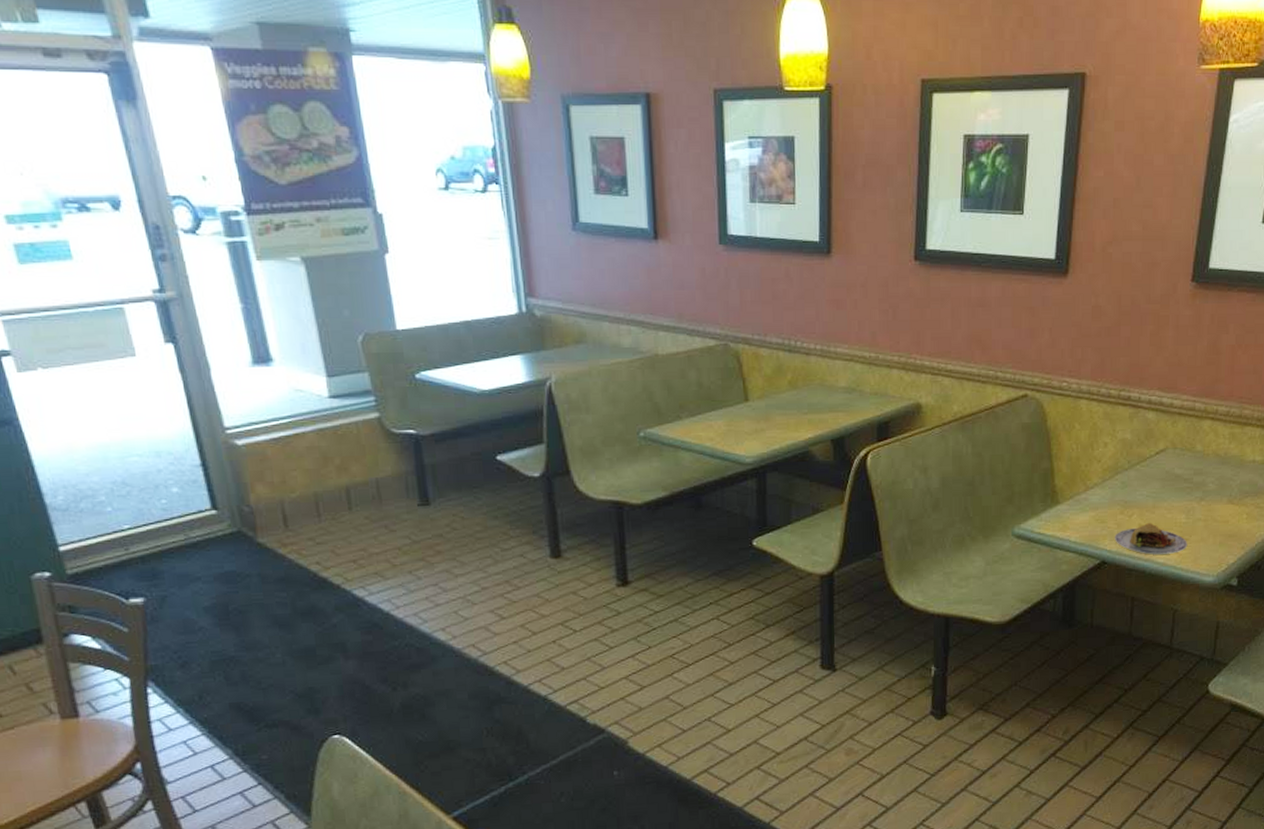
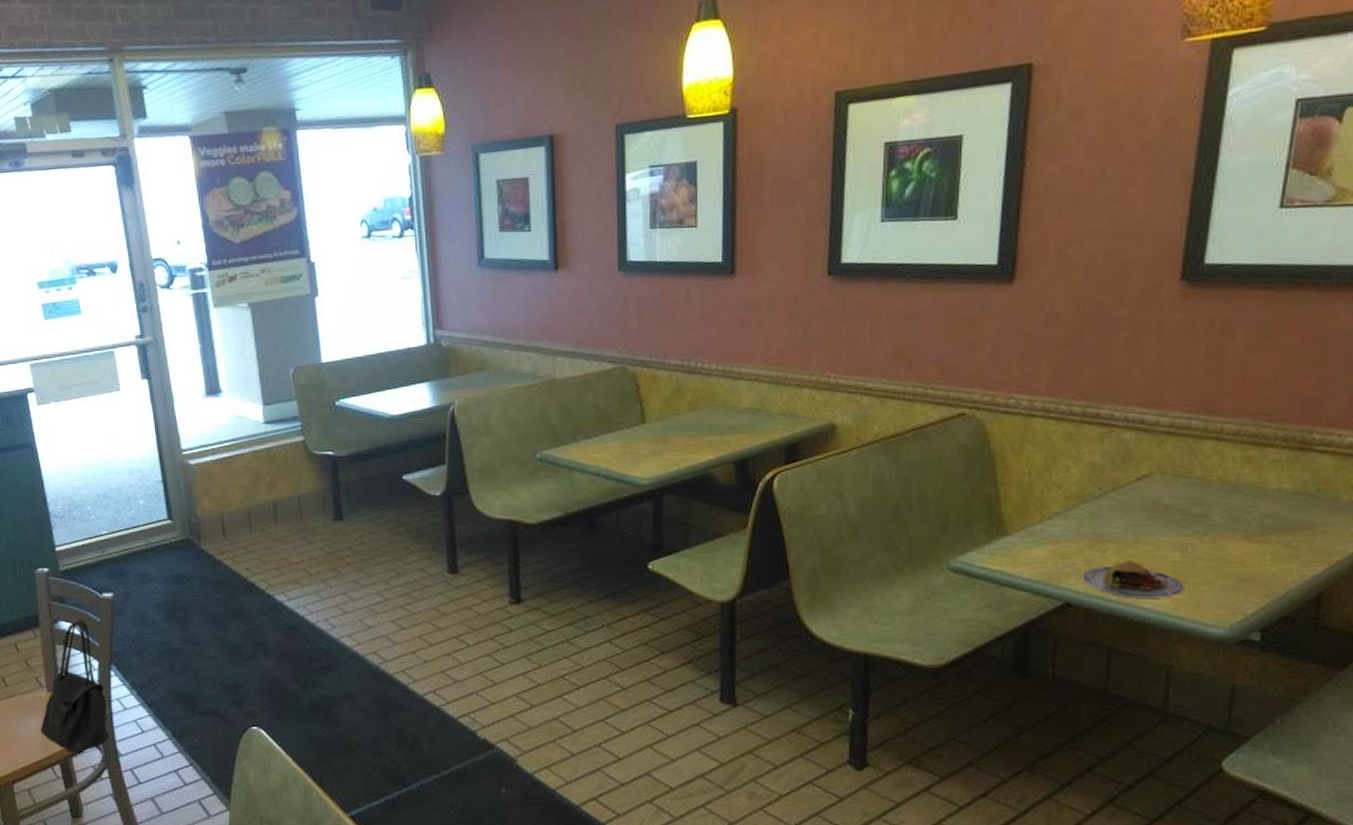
handbag: none [55,631,152,786] -> present [40,620,110,753]

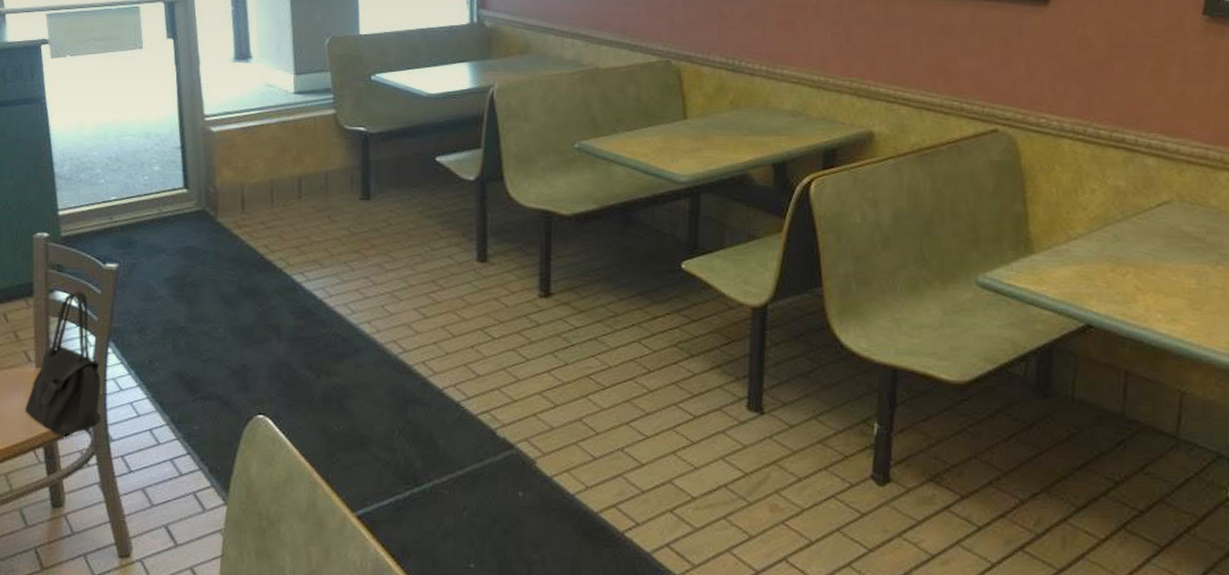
sandwich: present [1082,559,1186,598] -> none [1103,284,1200,325]

